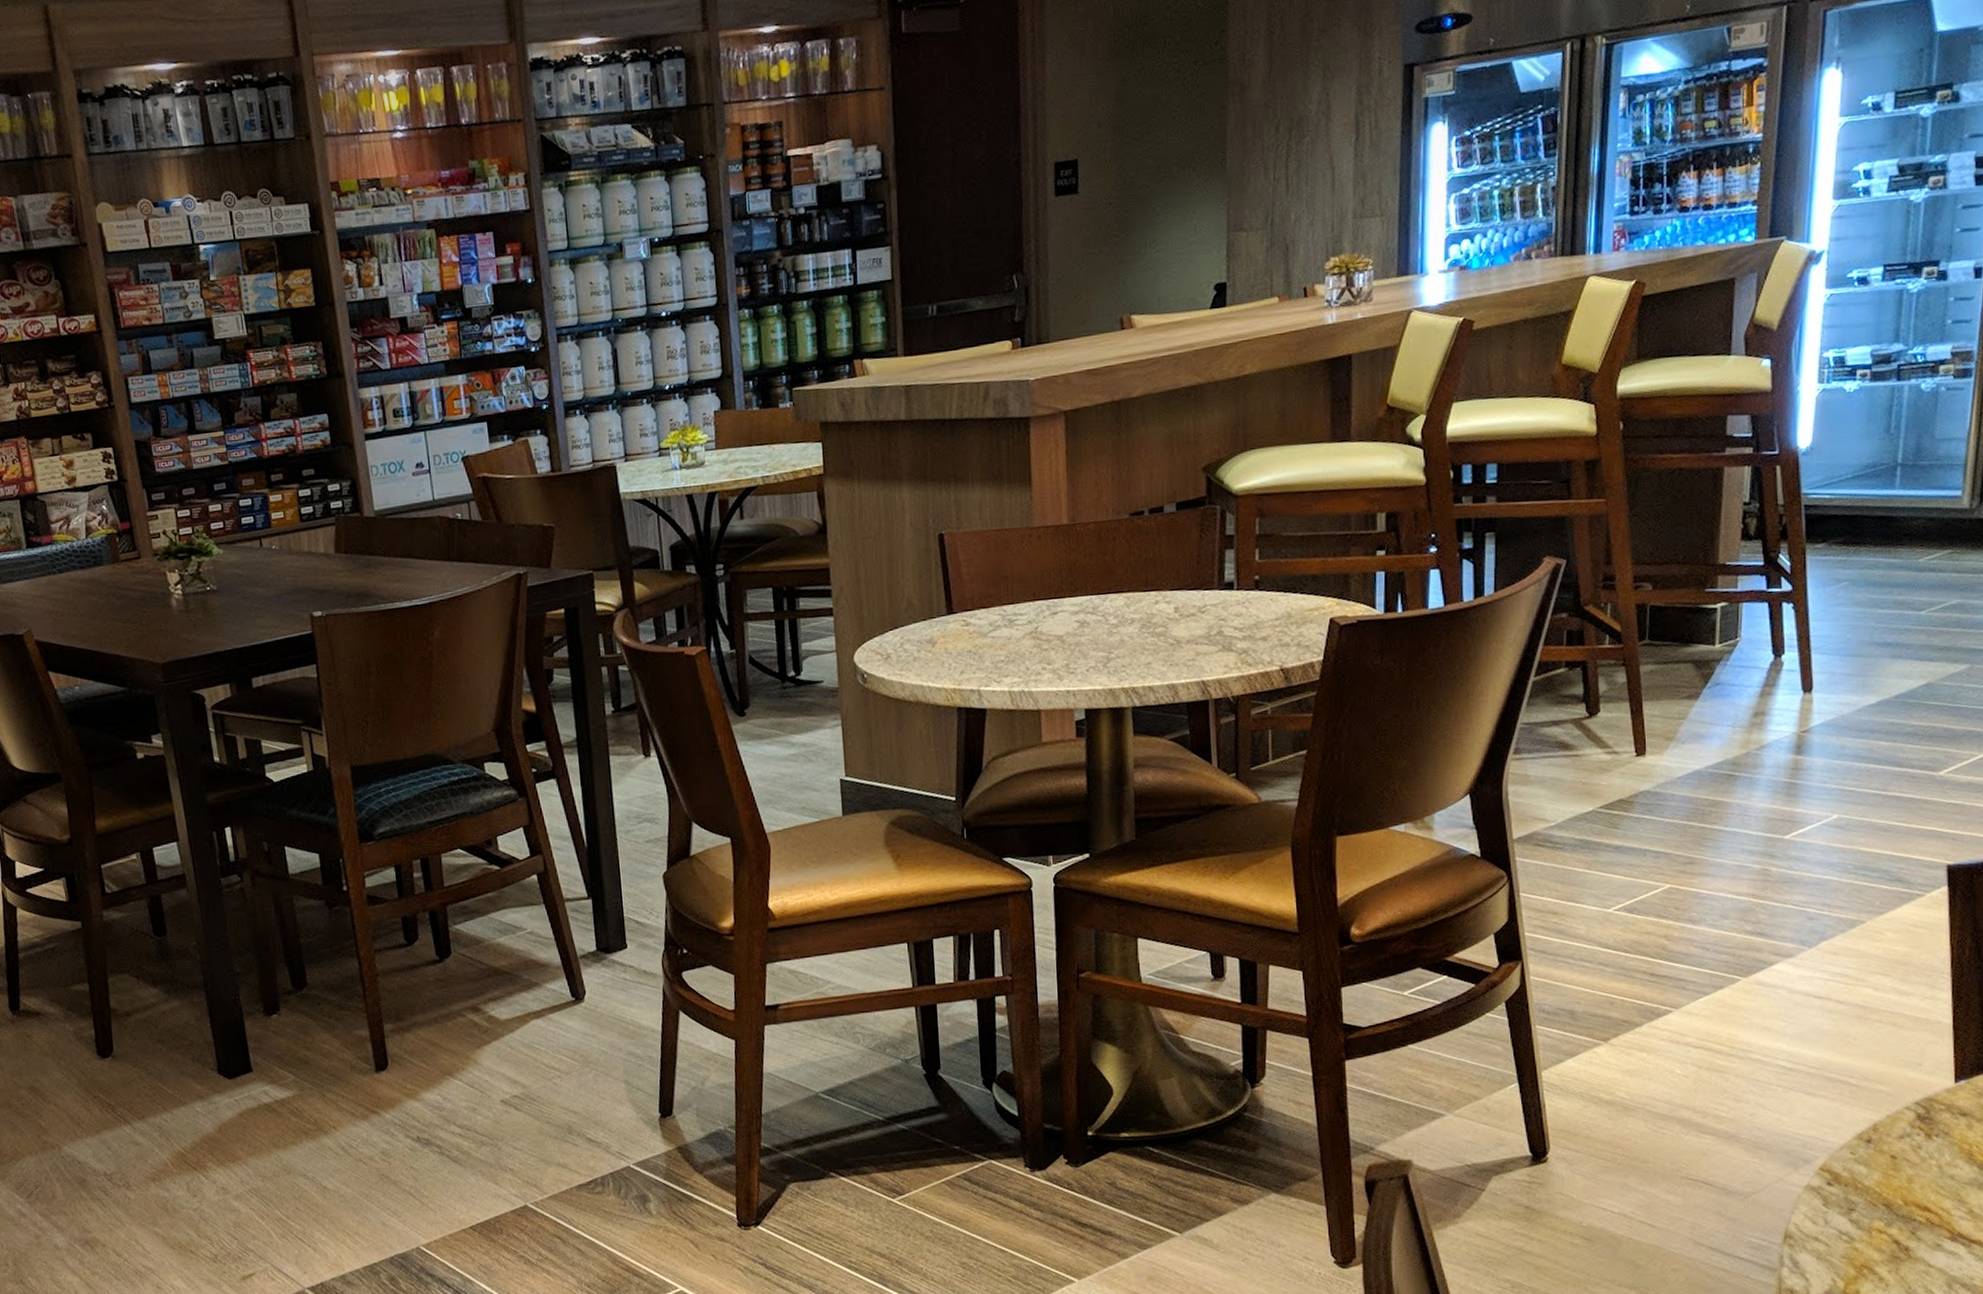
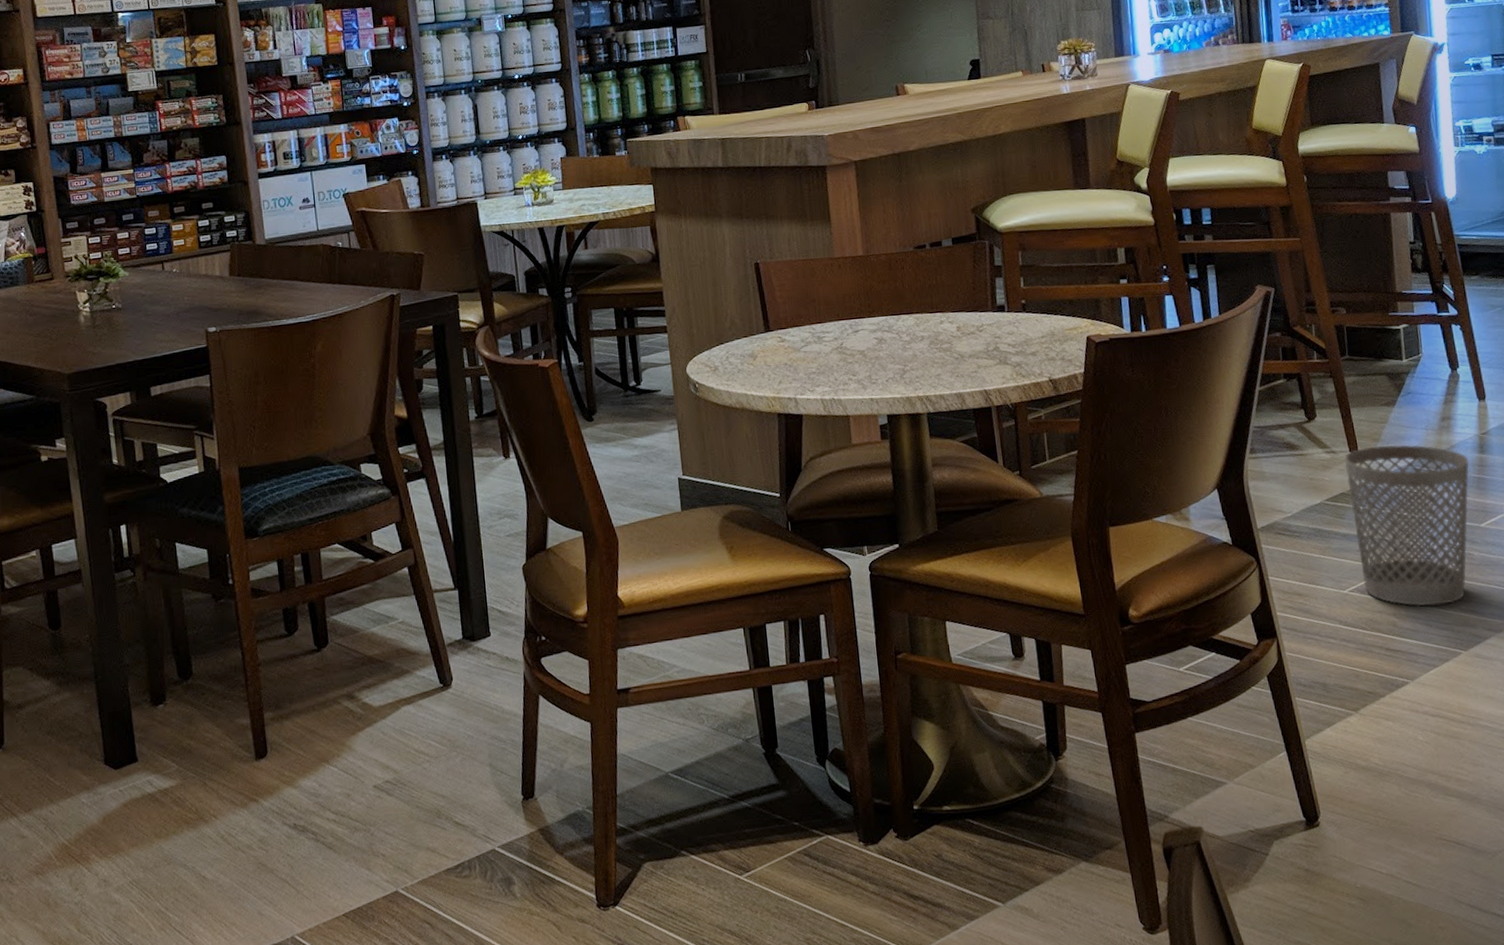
wastebasket: none [1627,744,1781,928] -> present [1344,444,1469,607]

